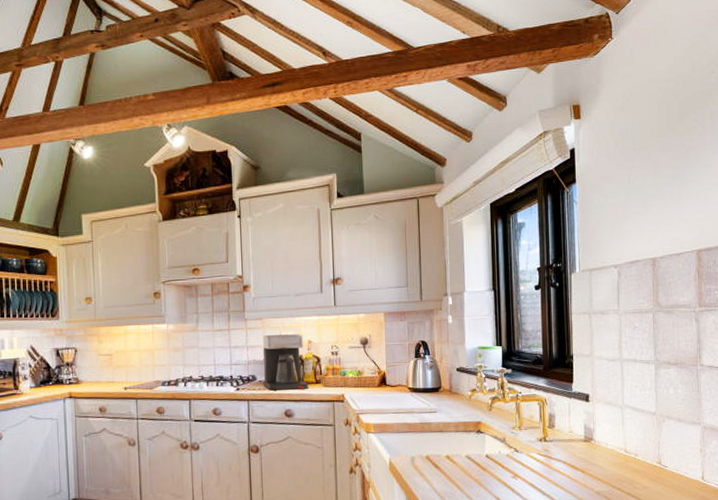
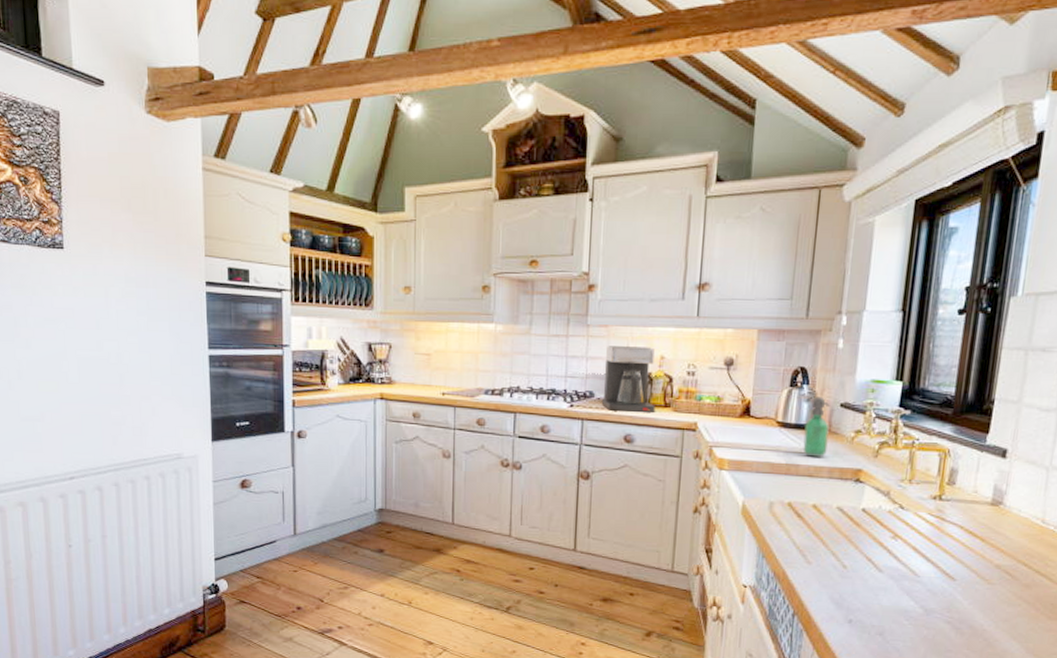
soap dispenser: none [431,364,451,415] -> present [803,396,830,457]

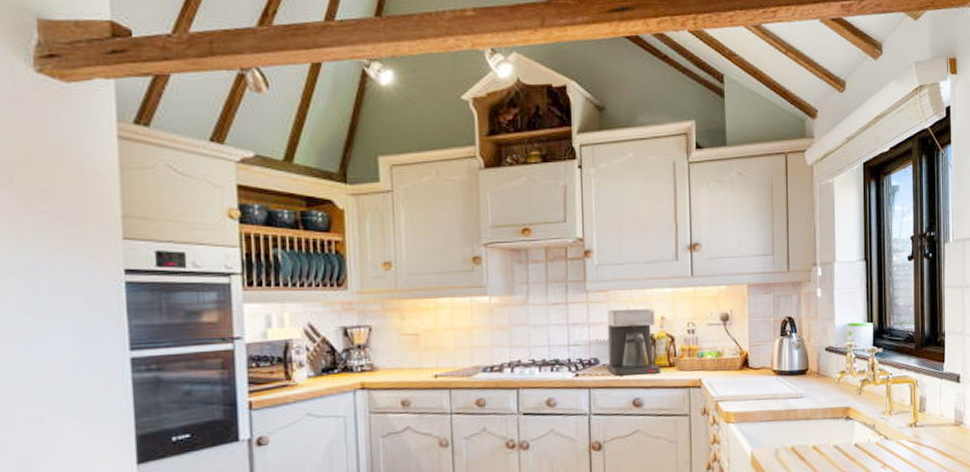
soap dispenser: present [803,396,830,457] -> none [798,343,819,400]

